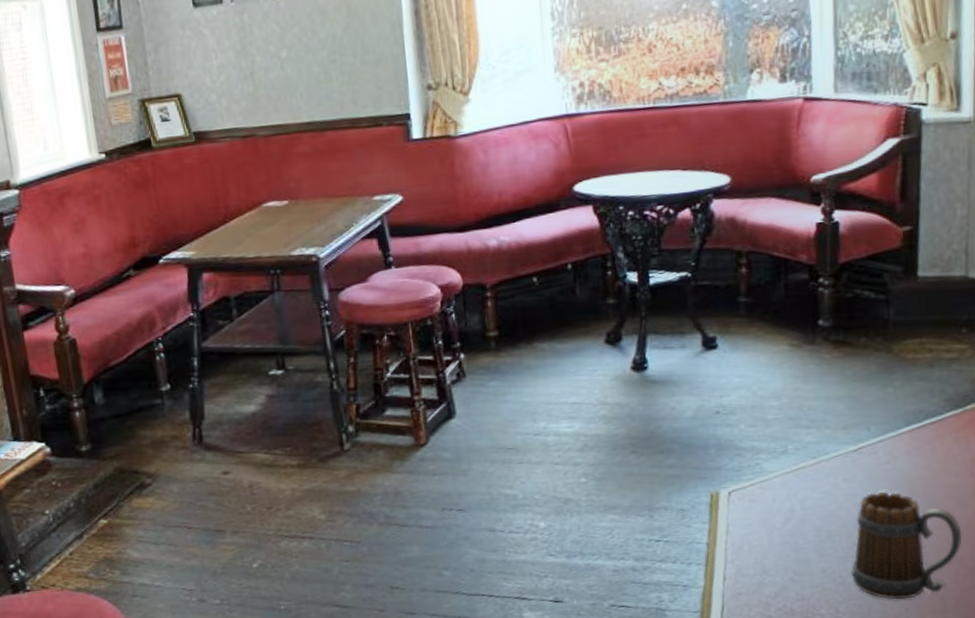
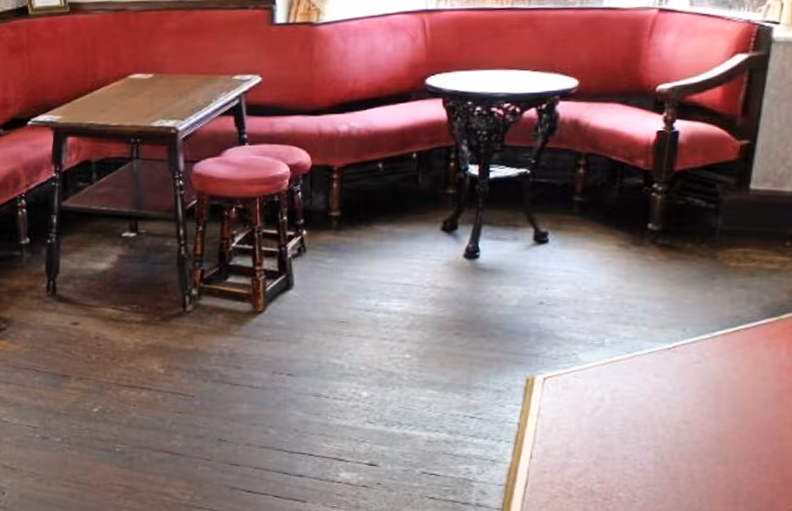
beer mug: present [851,492,962,600] -> none [652,390,762,490]

